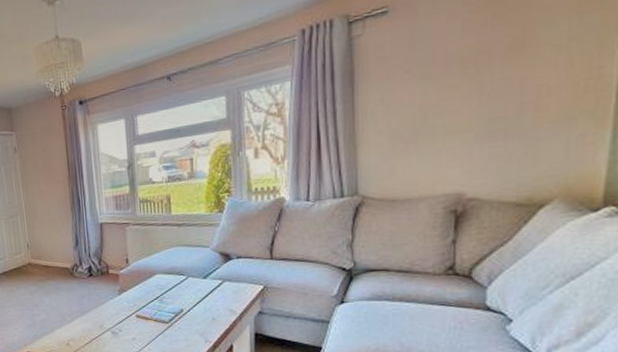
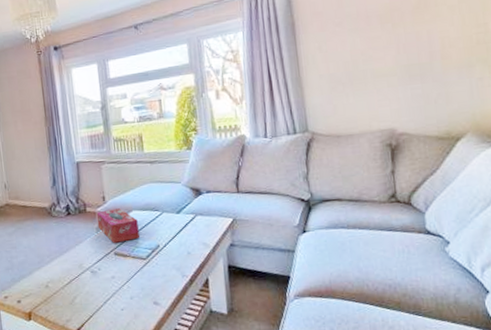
tissue box: none [119,271,163,306] -> present [96,208,140,243]

